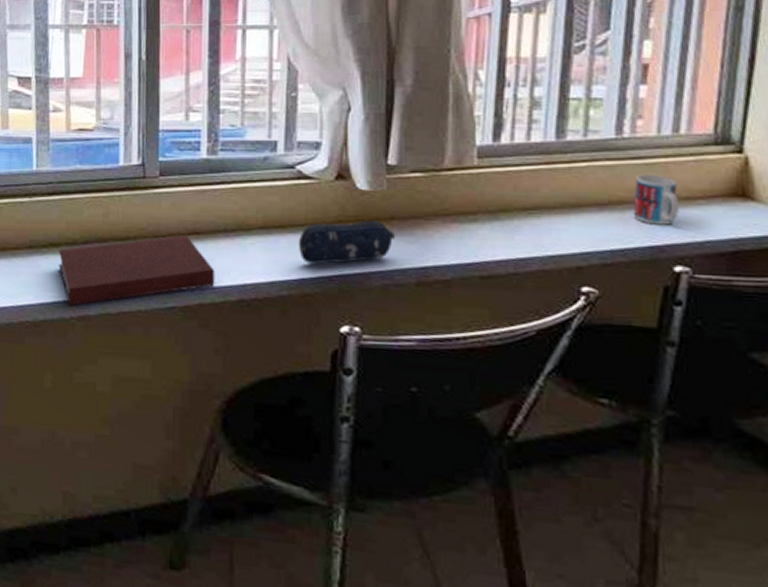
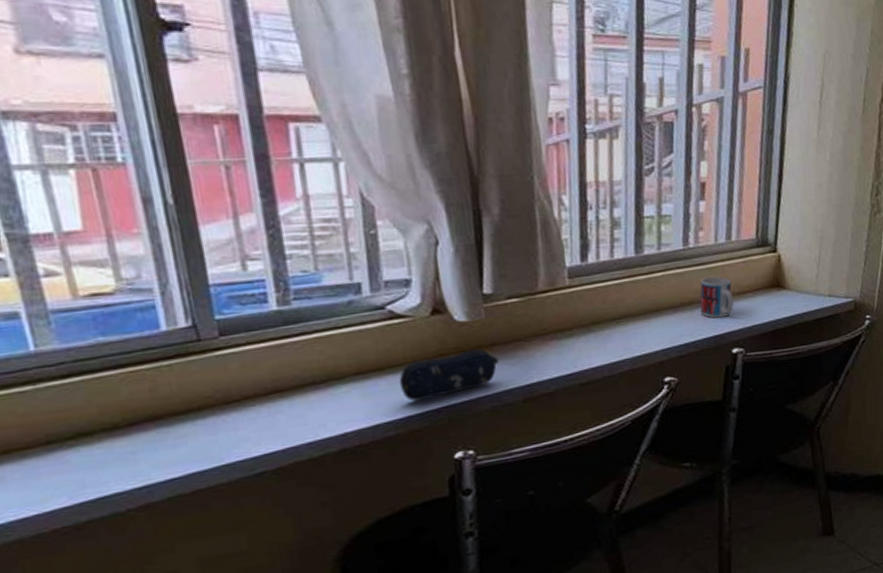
notebook: present [58,235,215,306] -> none [92,395,311,498]

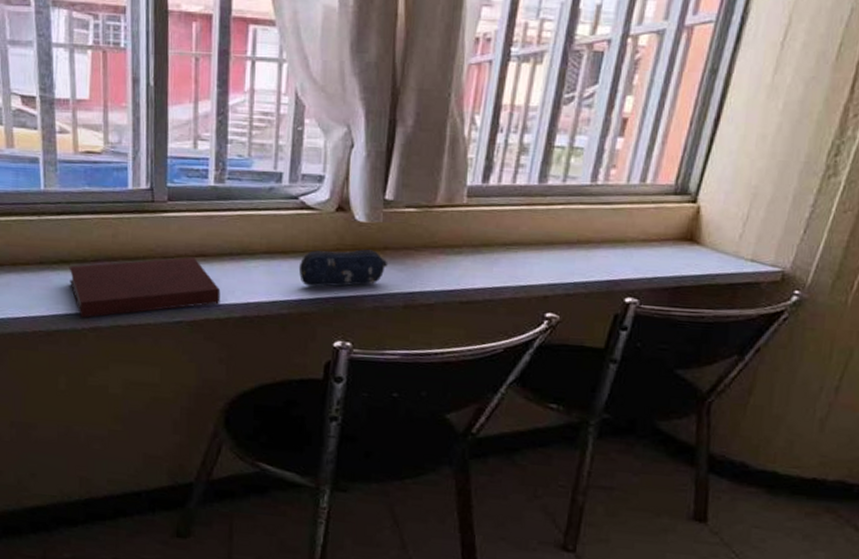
notebook: none [92,395,311,498] -> present [69,257,221,318]
mug: present [700,276,734,318] -> none [596,217,638,263]

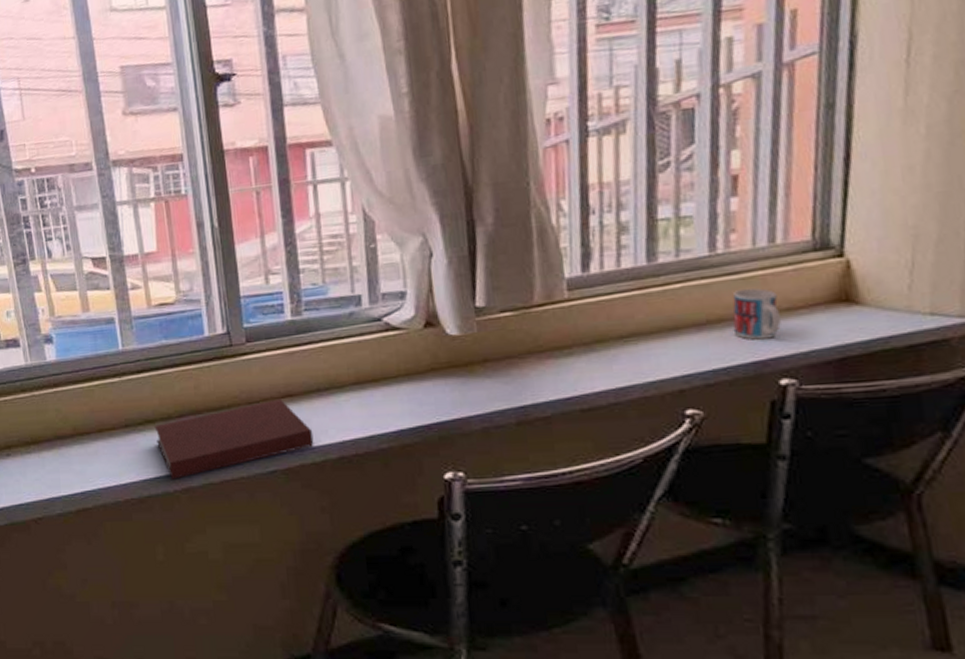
pencil case: present [298,249,387,288] -> none [392,364,490,415]
mug: none [596,217,638,263] -> present [732,288,781,340]

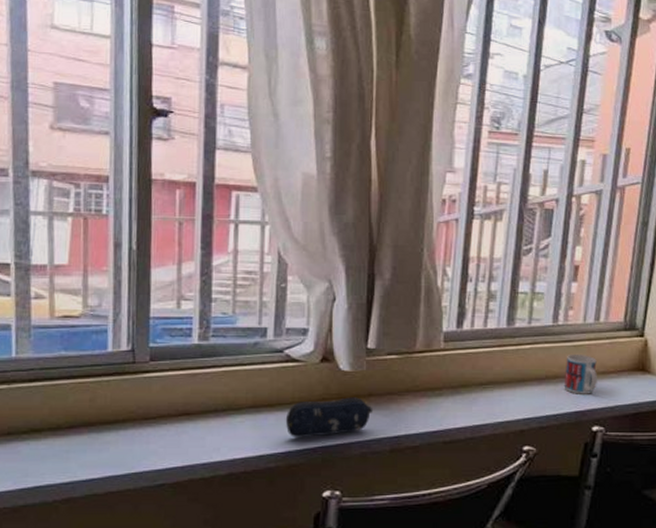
notebook: present [154,399,314,480] -> none [40,416,205,489]
pencil case: none [392,364,490,415] -> present [285,397,372,439]

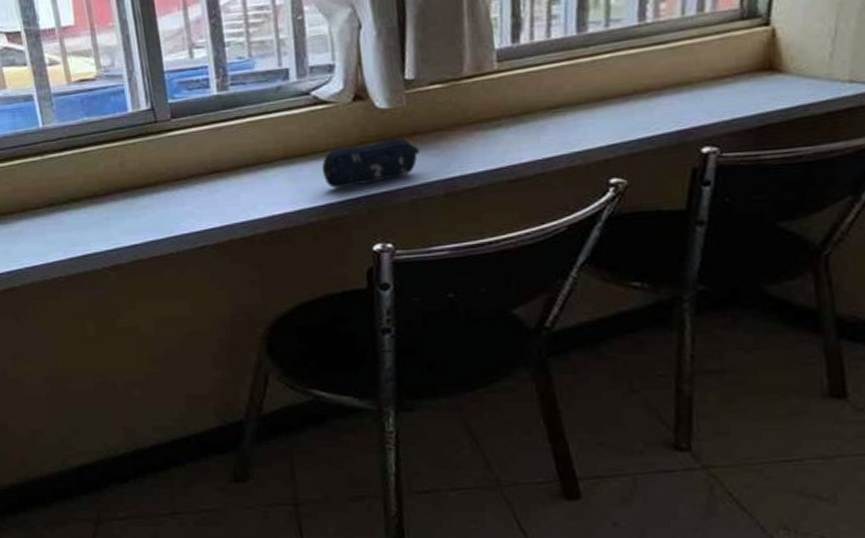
mug: present [564,353,597,394] -> none [658,58,706,109]

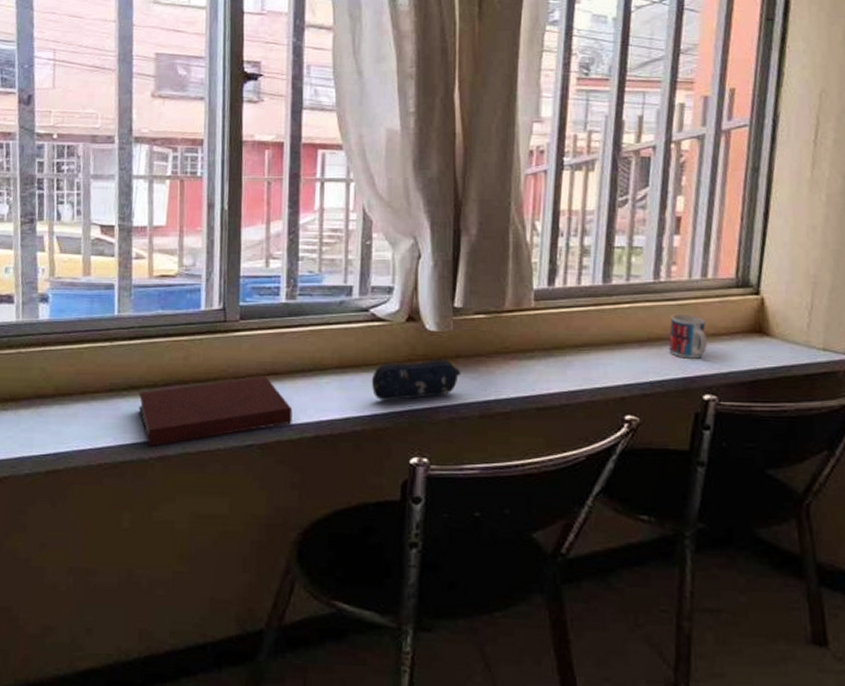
notebook: none [79,175,243,257] -> present [138,376,293,447]
mug: none [658,58,706,109] -> present [668,313,707,359]

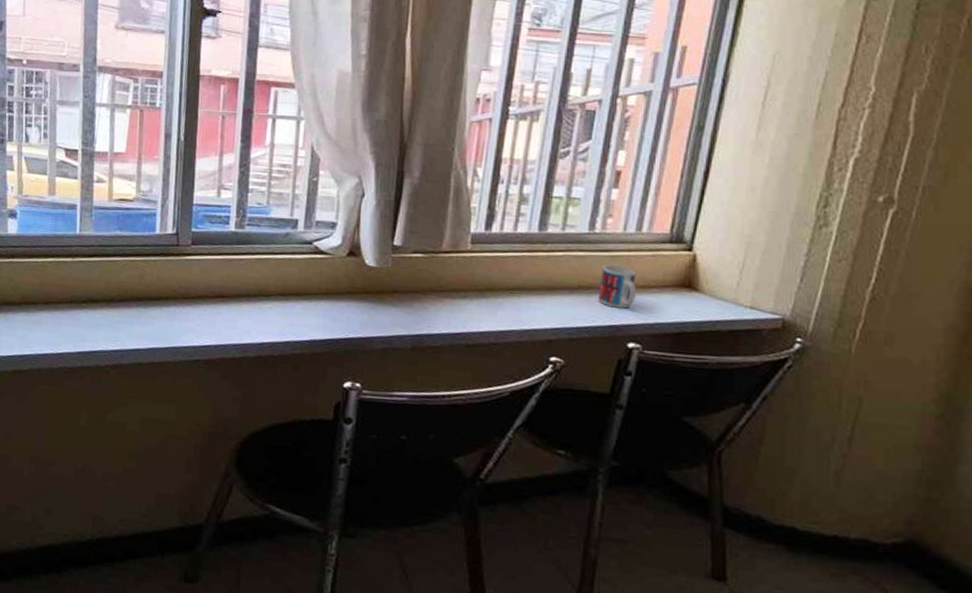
notebook: present [138,376,293,447] -> none [96,298,237,355]
pencil case: present [371,359,460,401] -> none [311,292,396,329]

